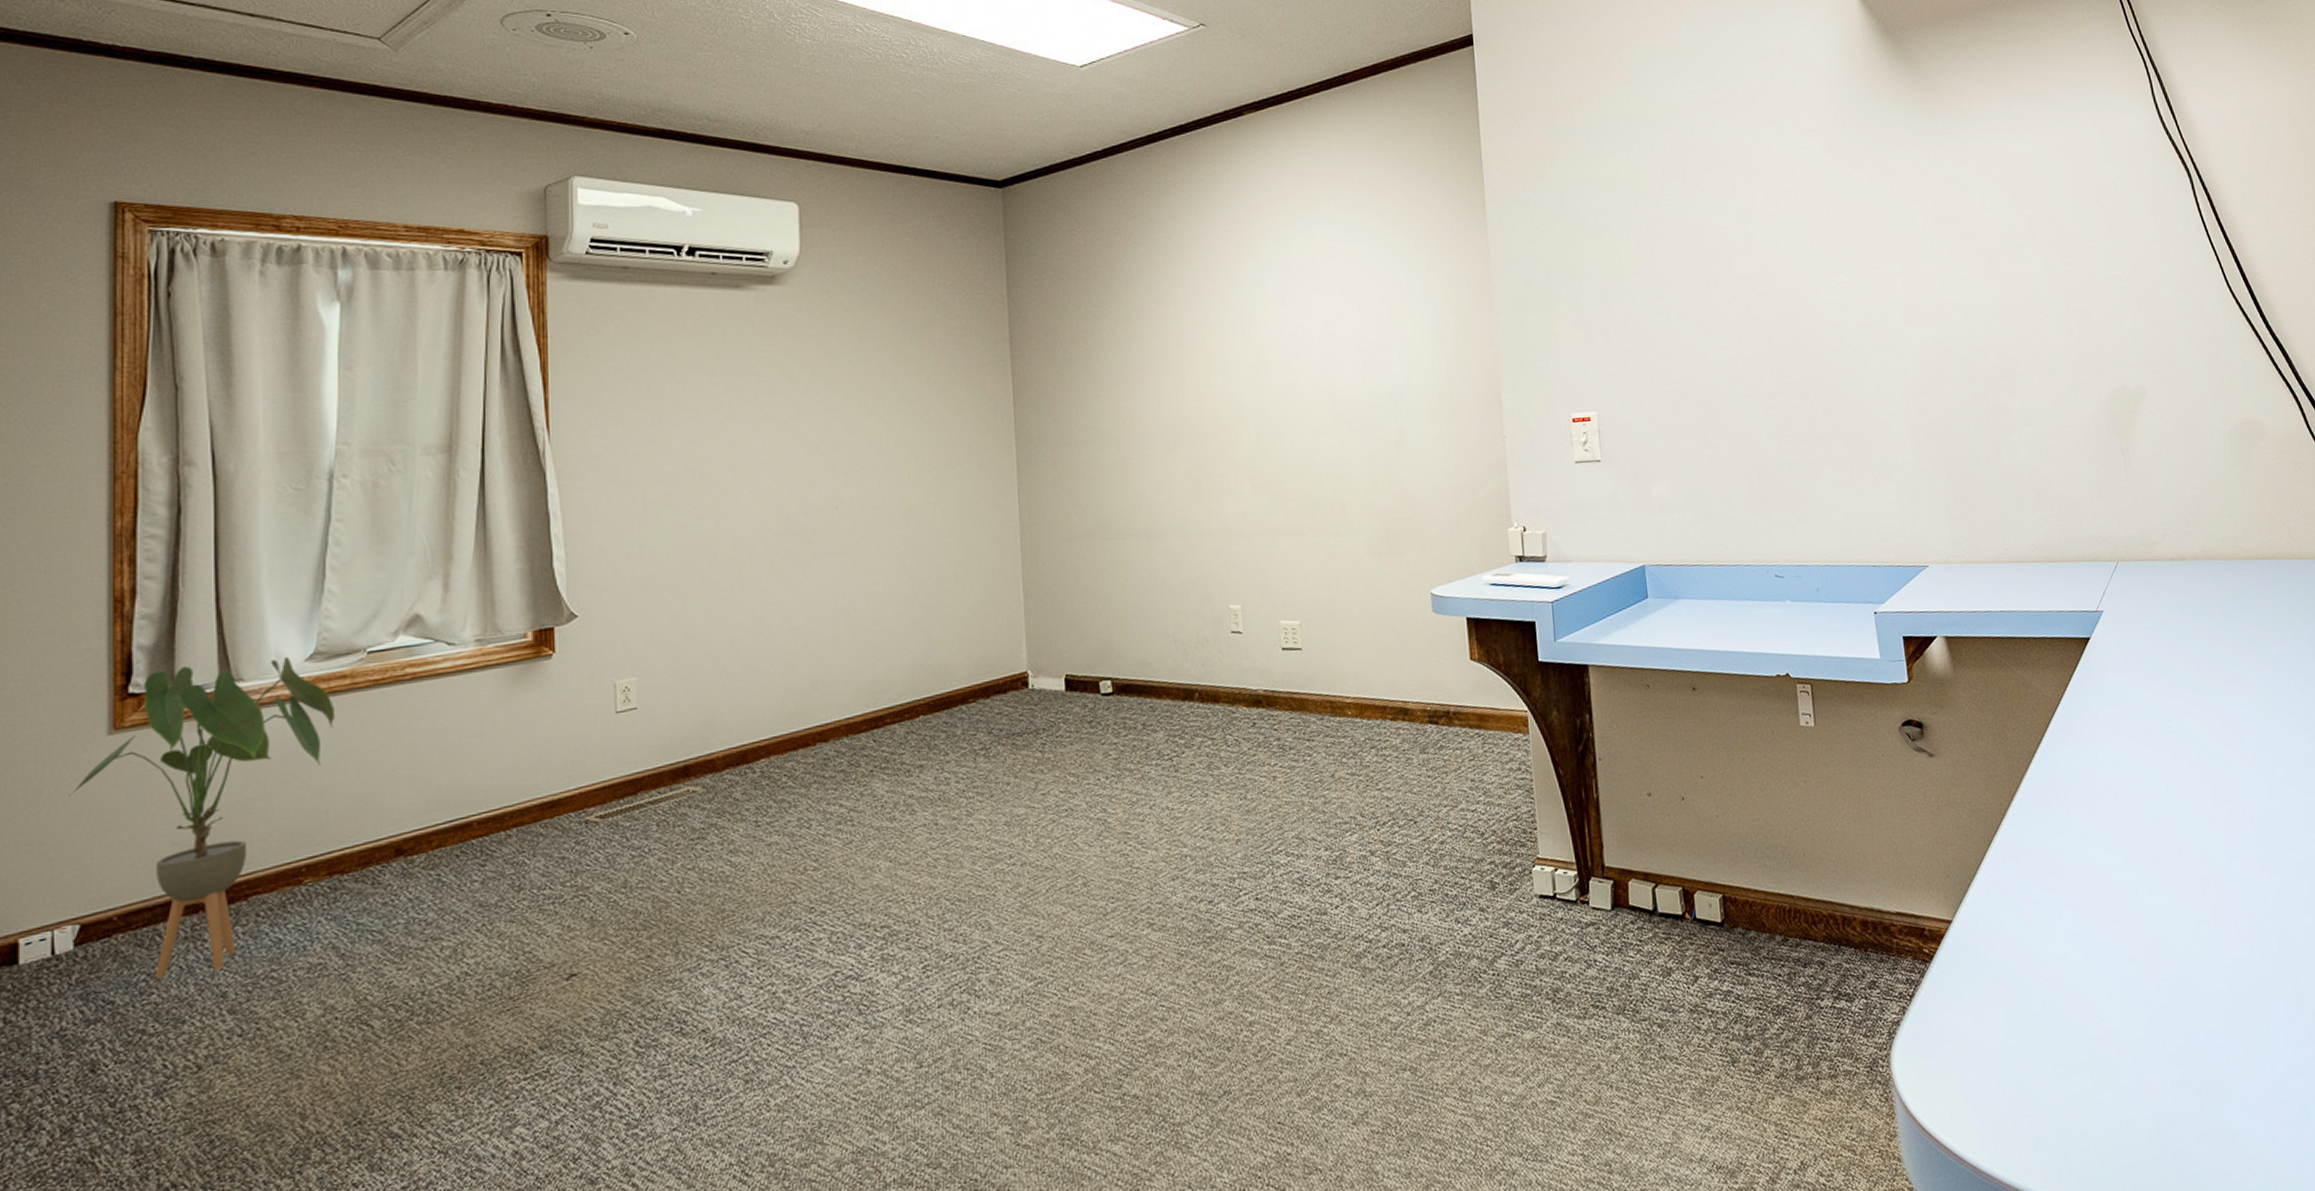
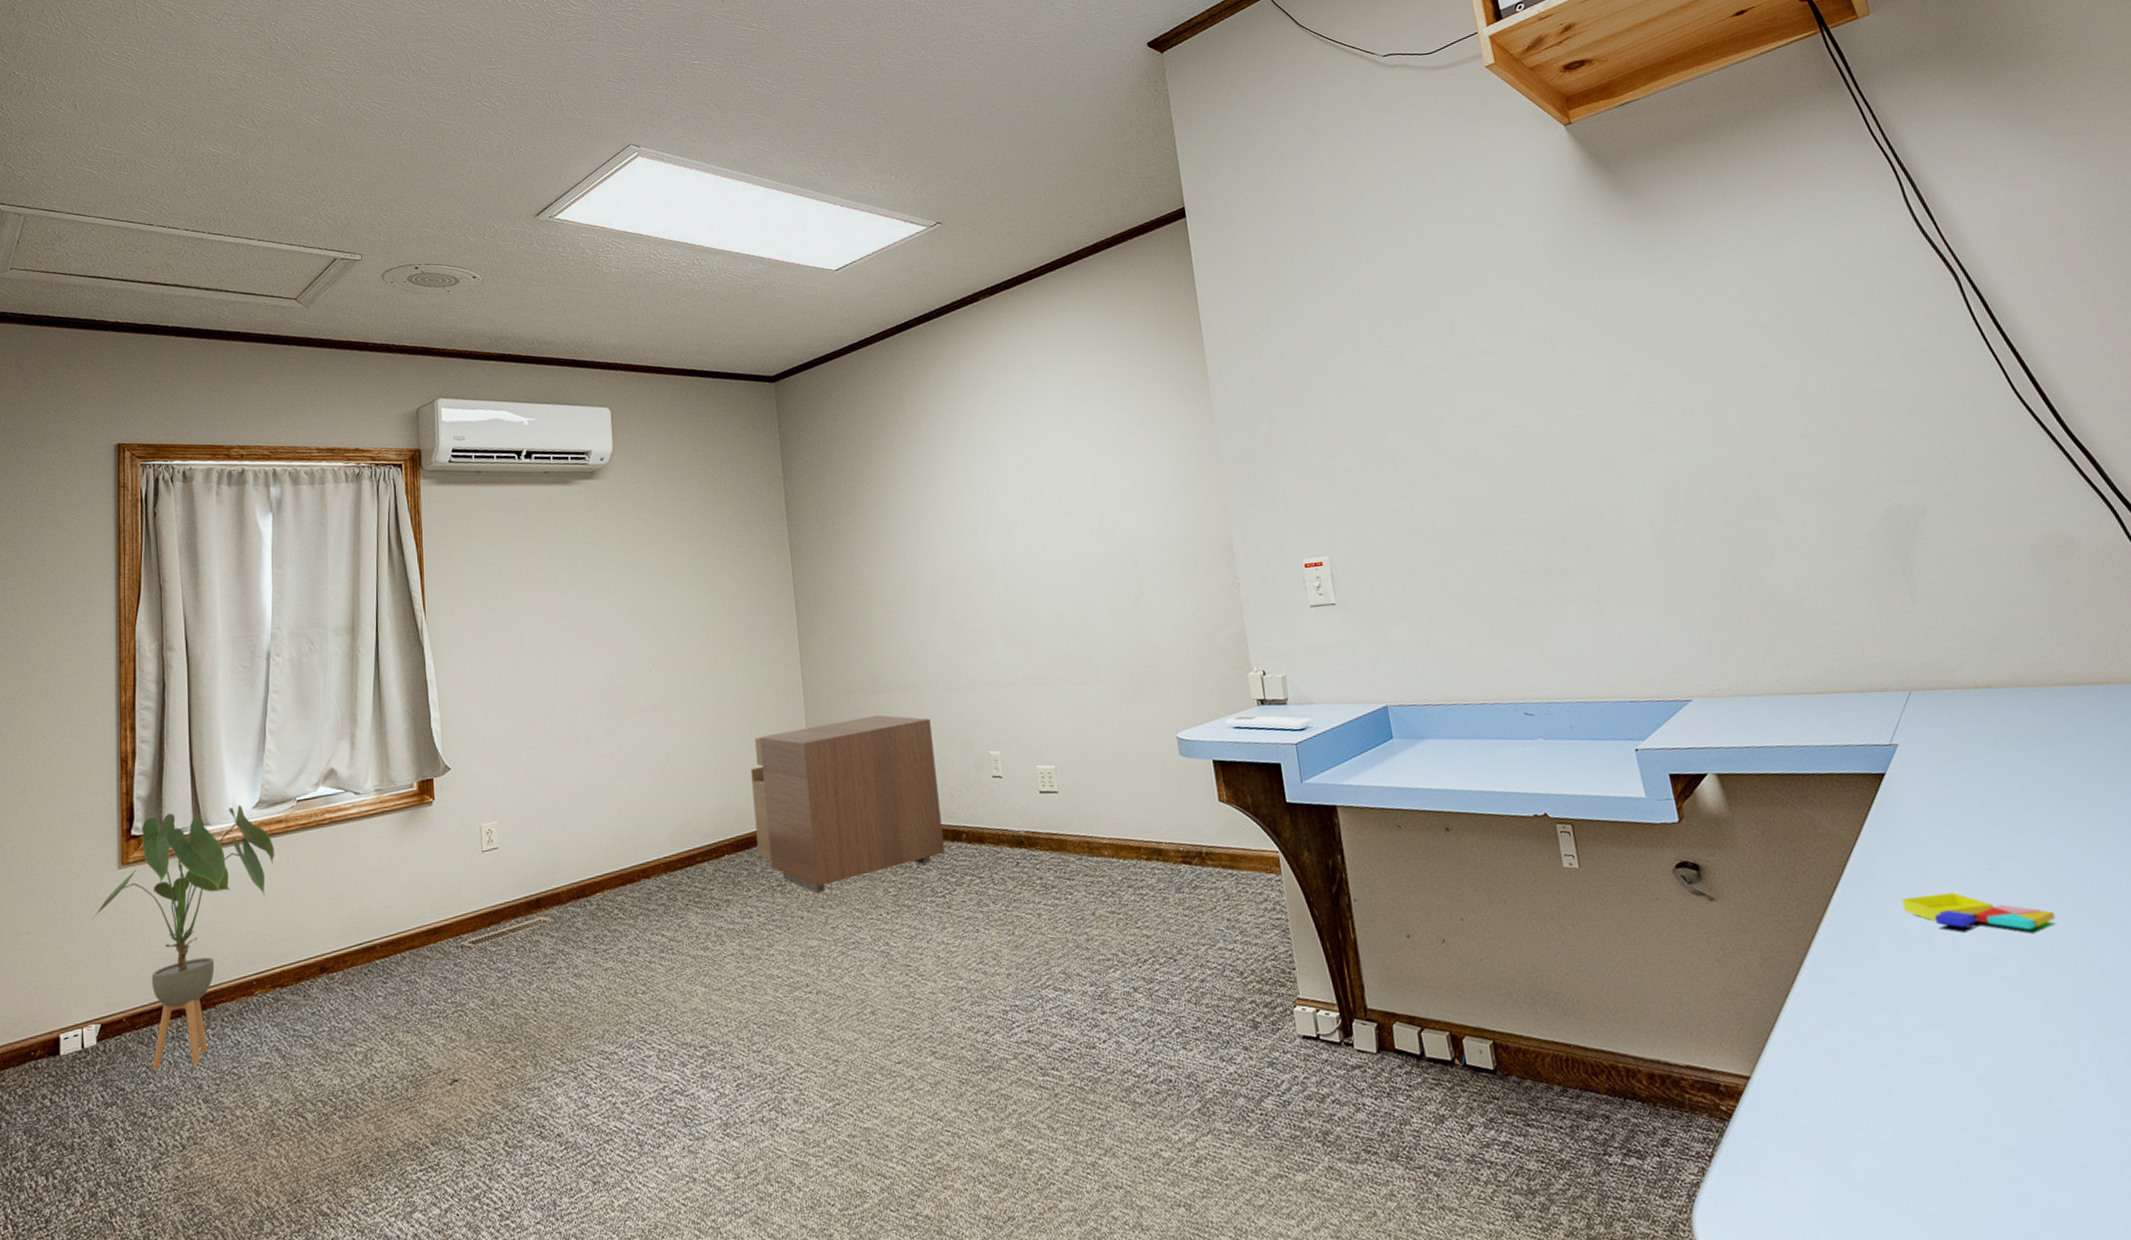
filing cabinet: none [955,564,1174,757] -> present [751,715,944,893]
sticky notes: none [2094,747,2219,785] -> present [1901,892,2056,934]

